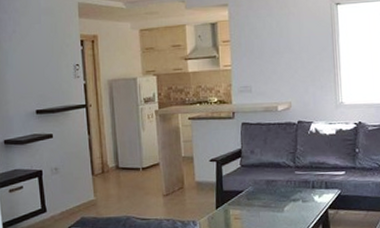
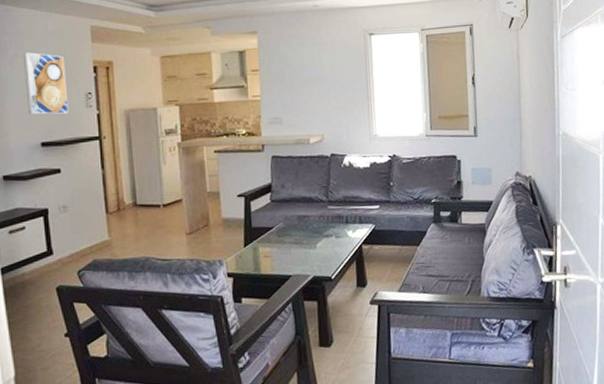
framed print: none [20,28,59,85] -> present [23,52,69,115]

